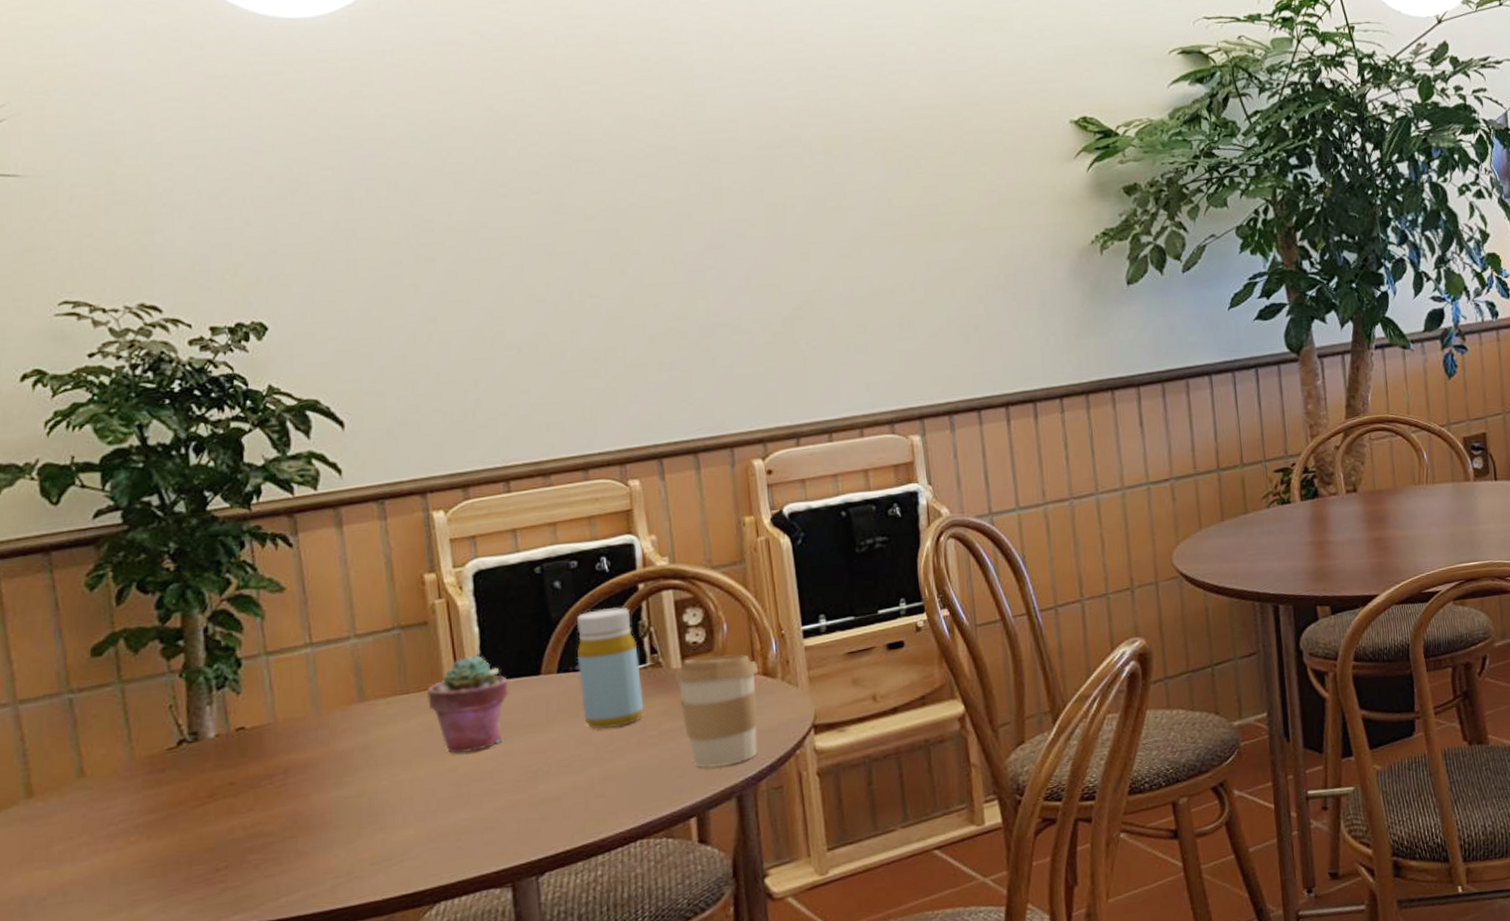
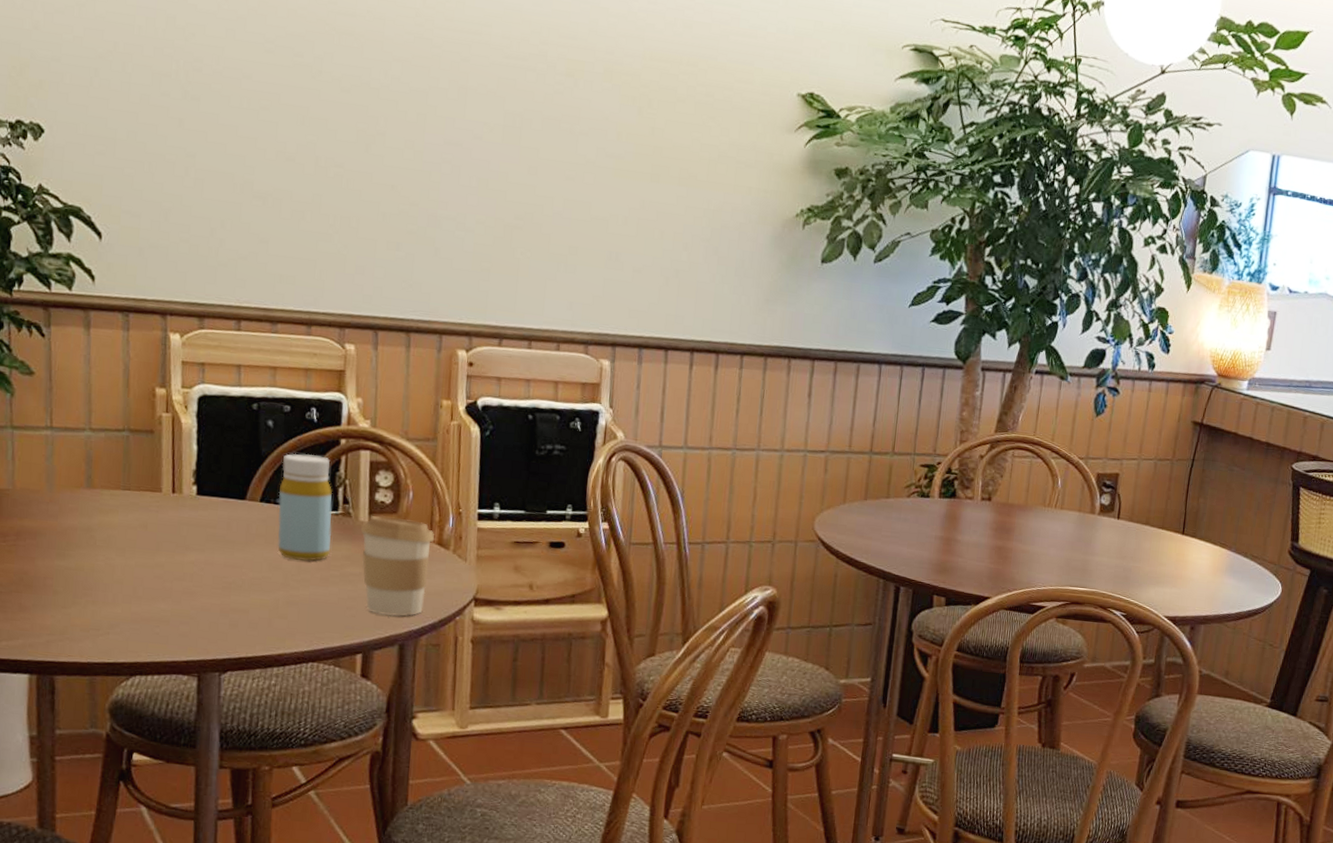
potted succulent: present [426,655,510,754] -> none [145,468,217,554]

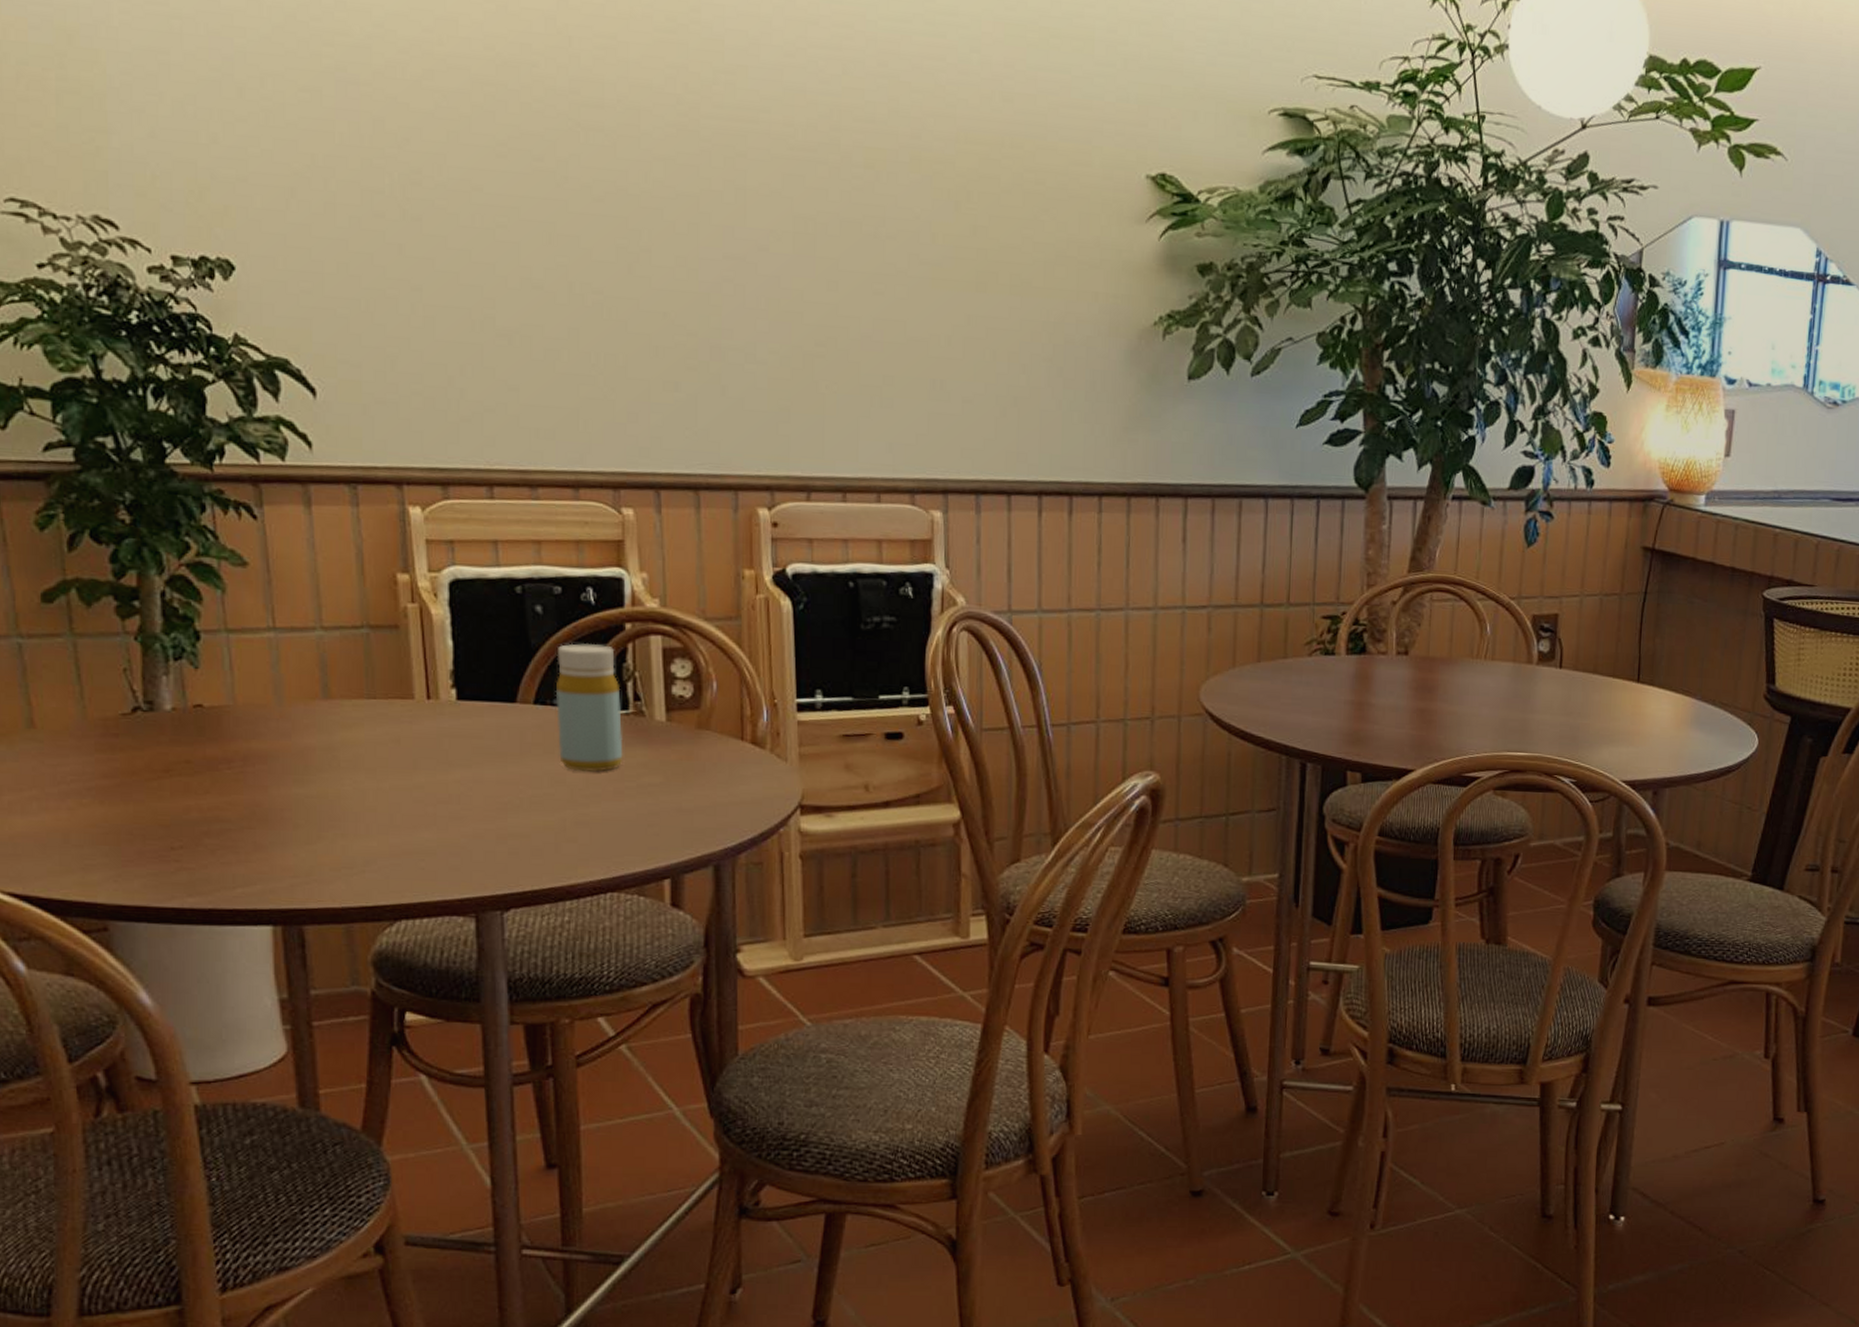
coffee cup: present [360,516,435,617] -> none [657,713,747,832]

